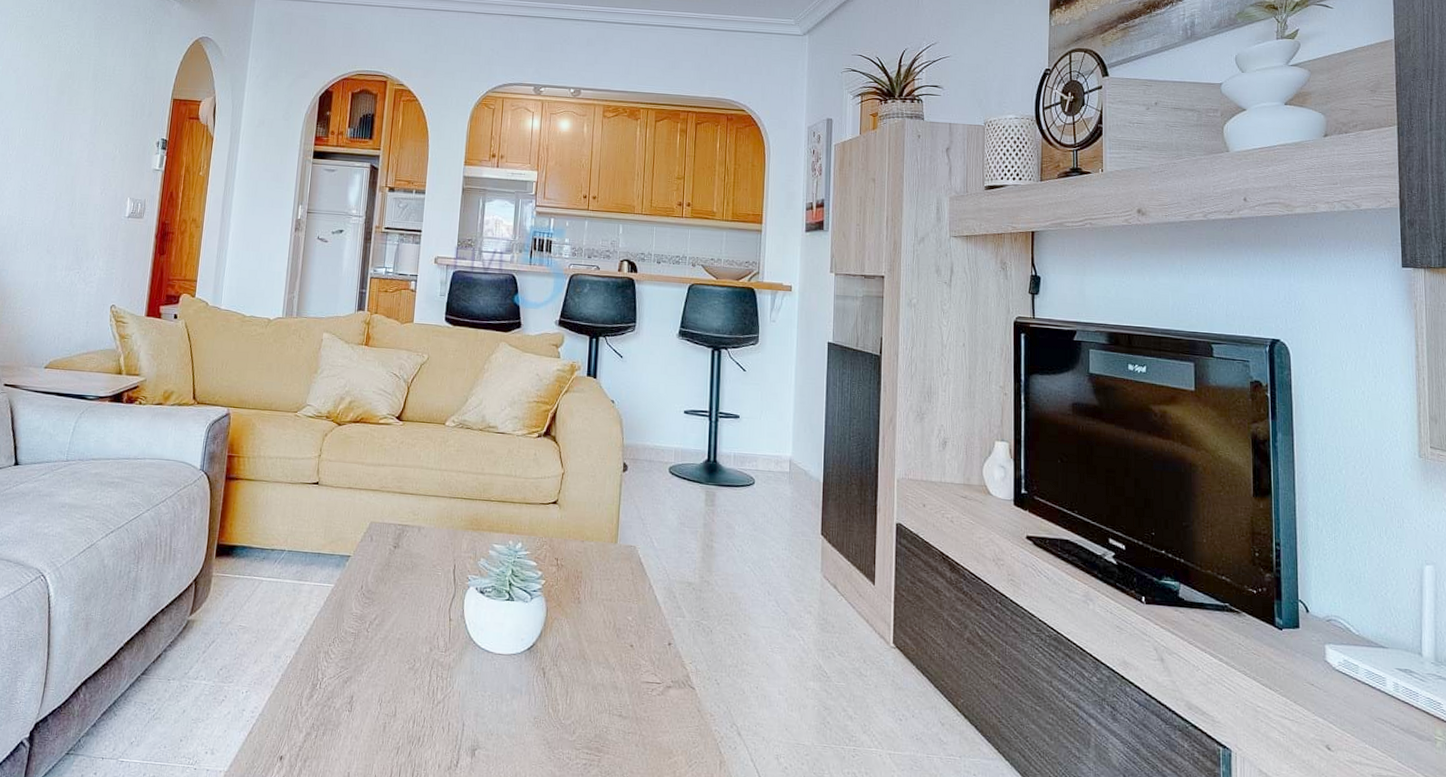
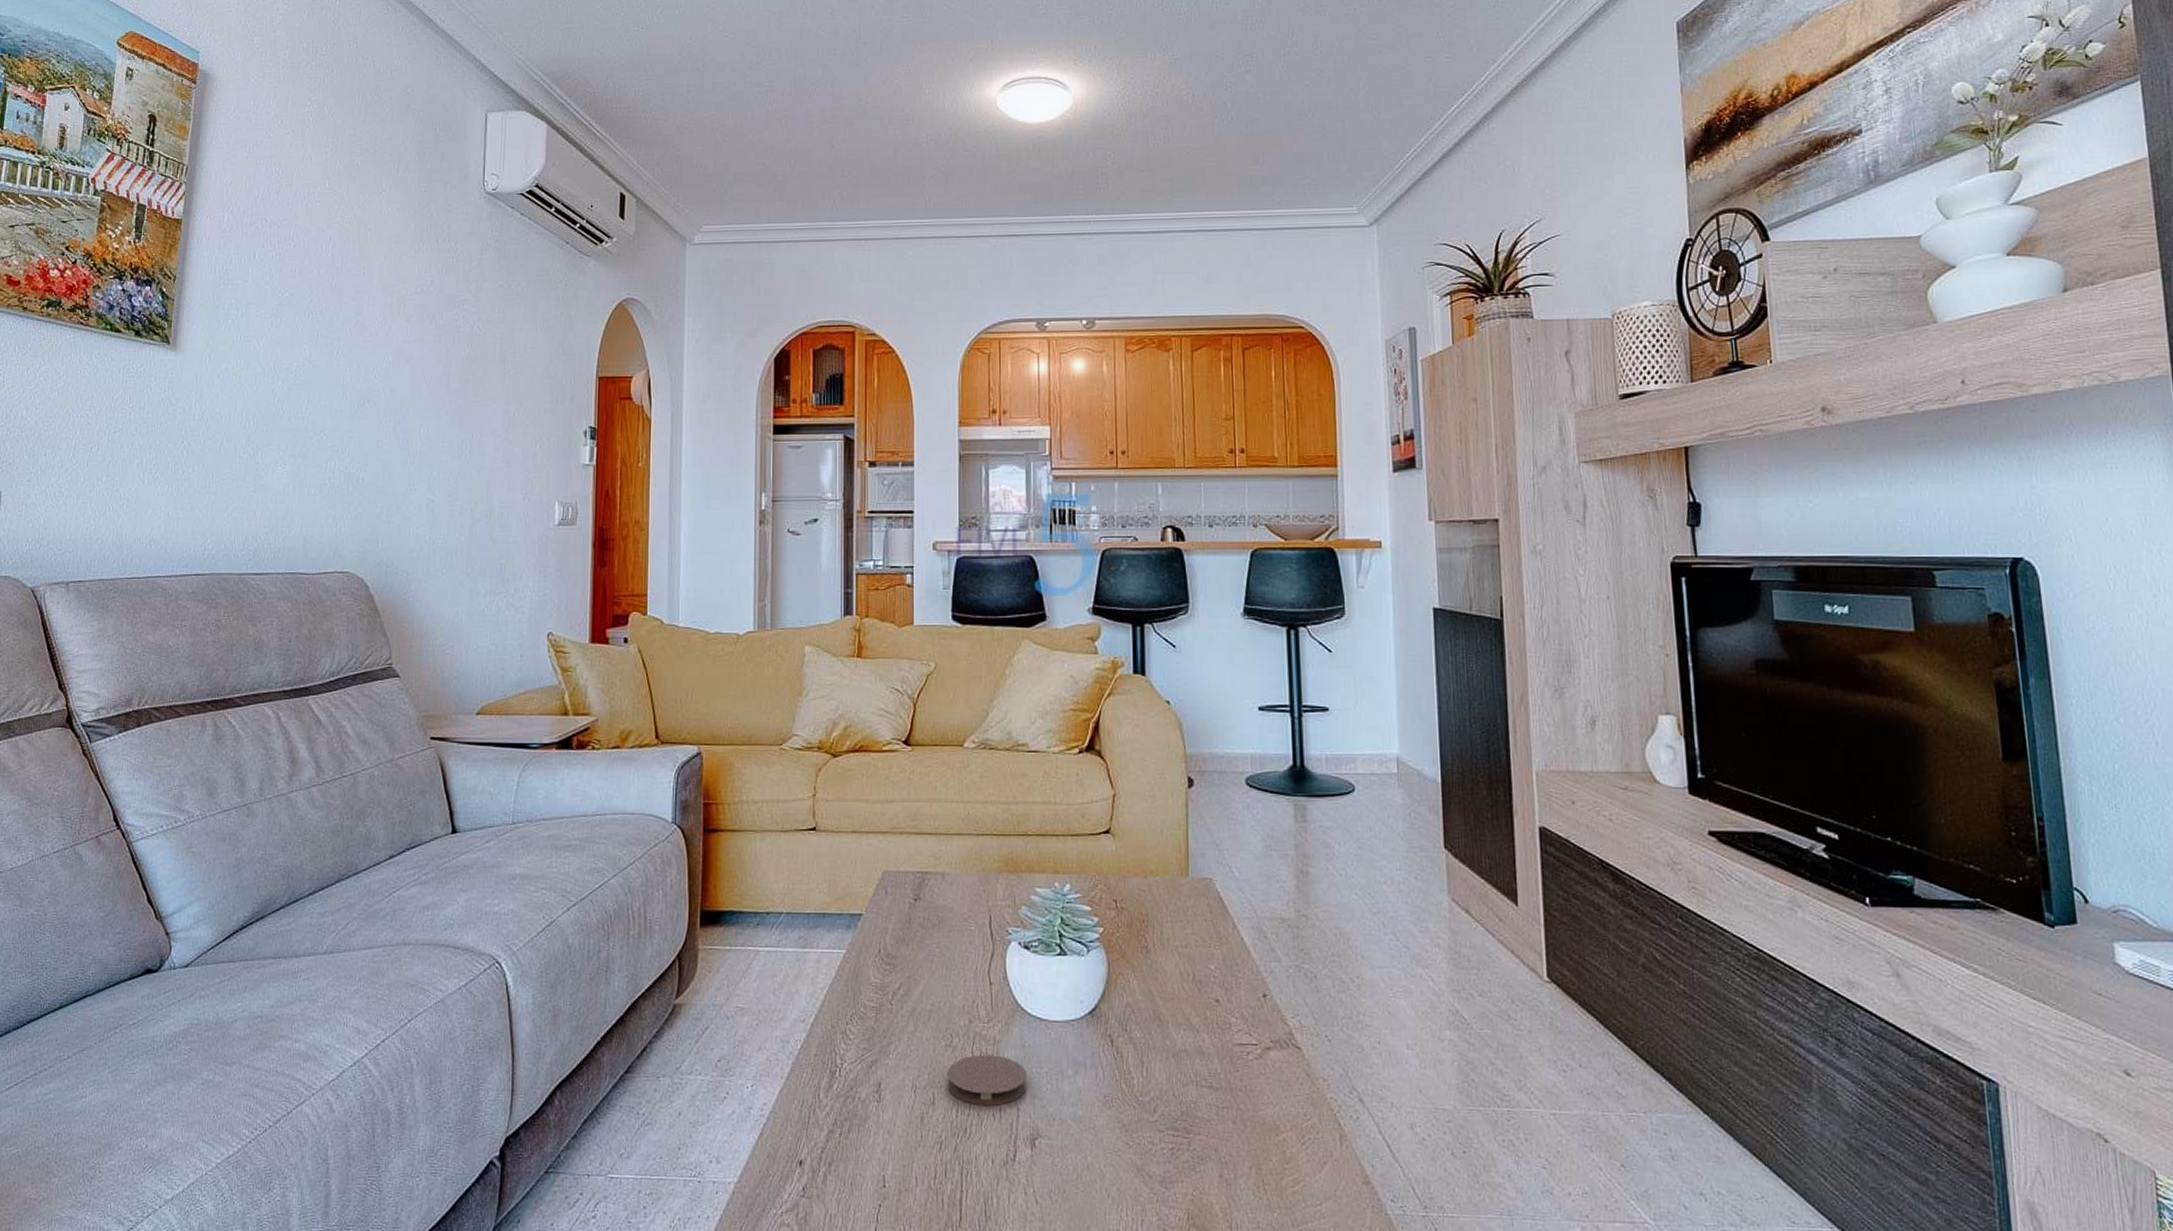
coaster: none [407,677,473,720] -> present [947,1054,1027,1106]

